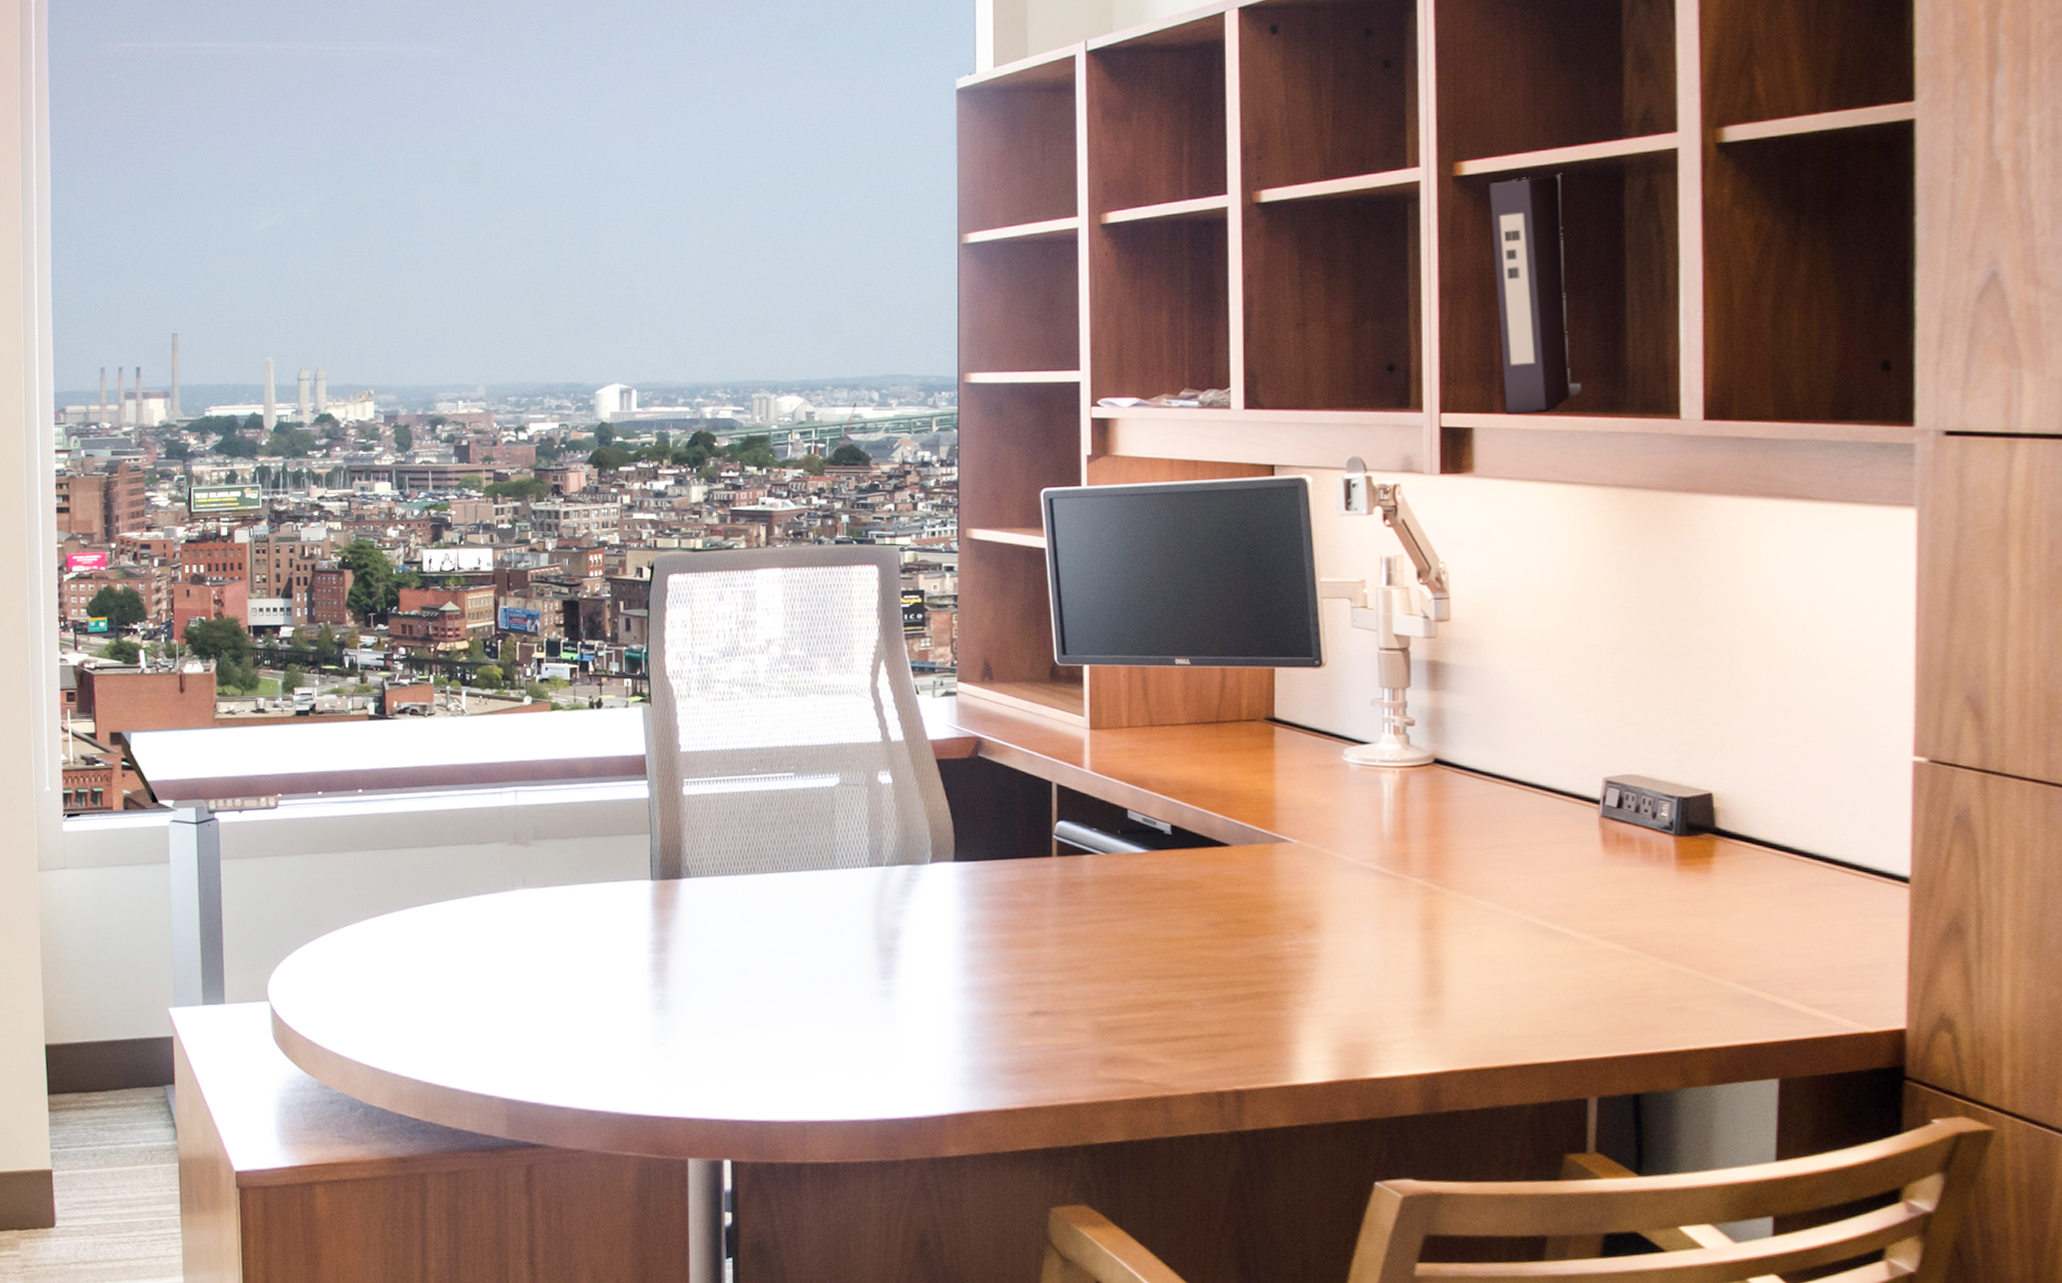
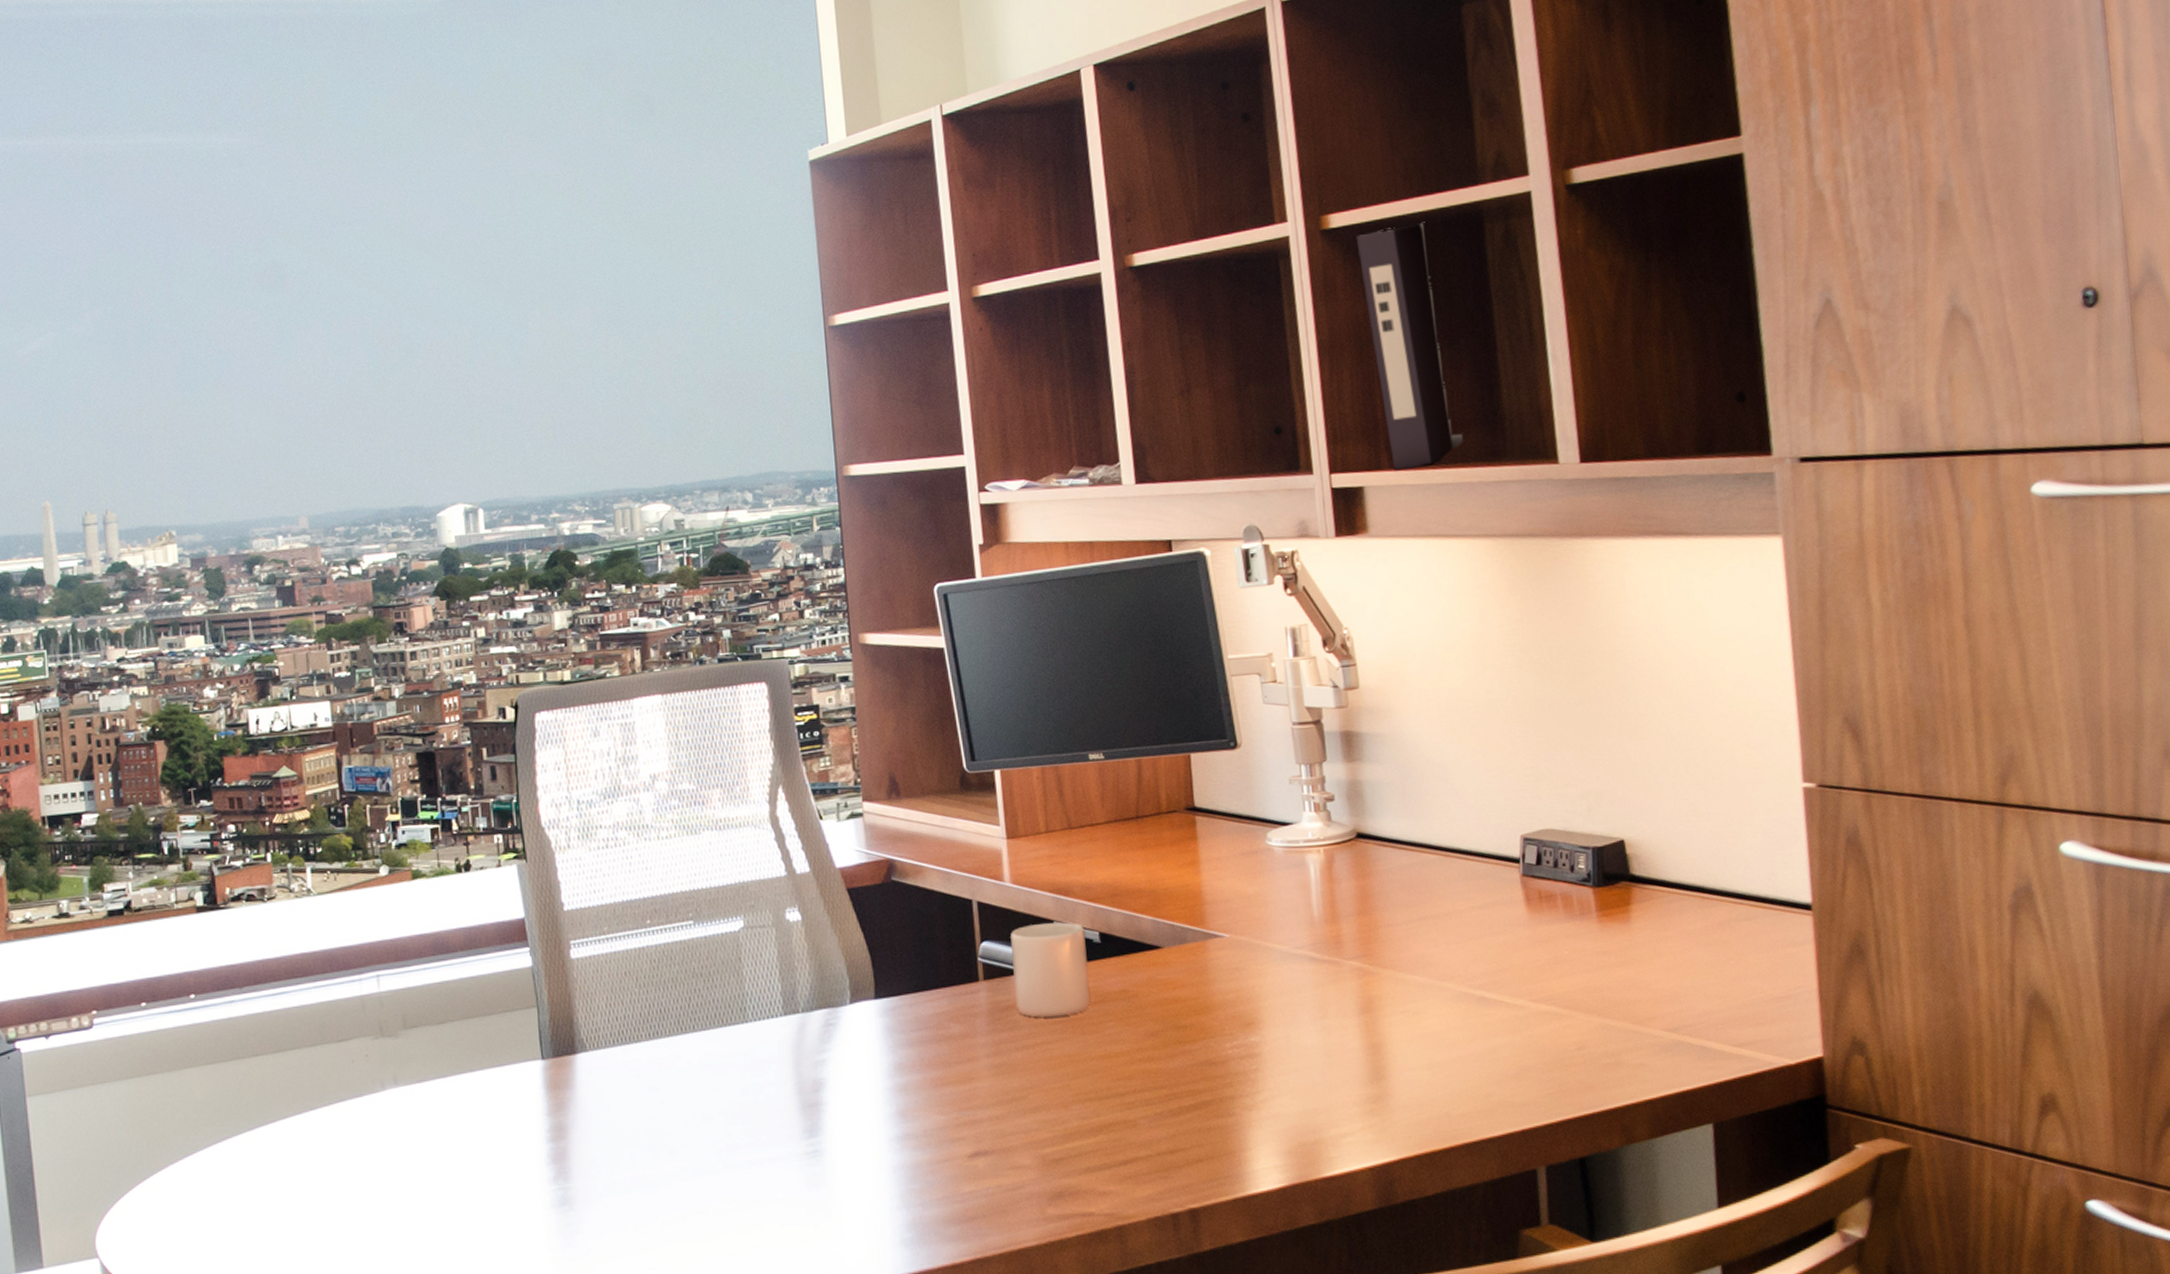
mug: none [1086,811,1157,898] -> present [1010,922,1091,1018]

